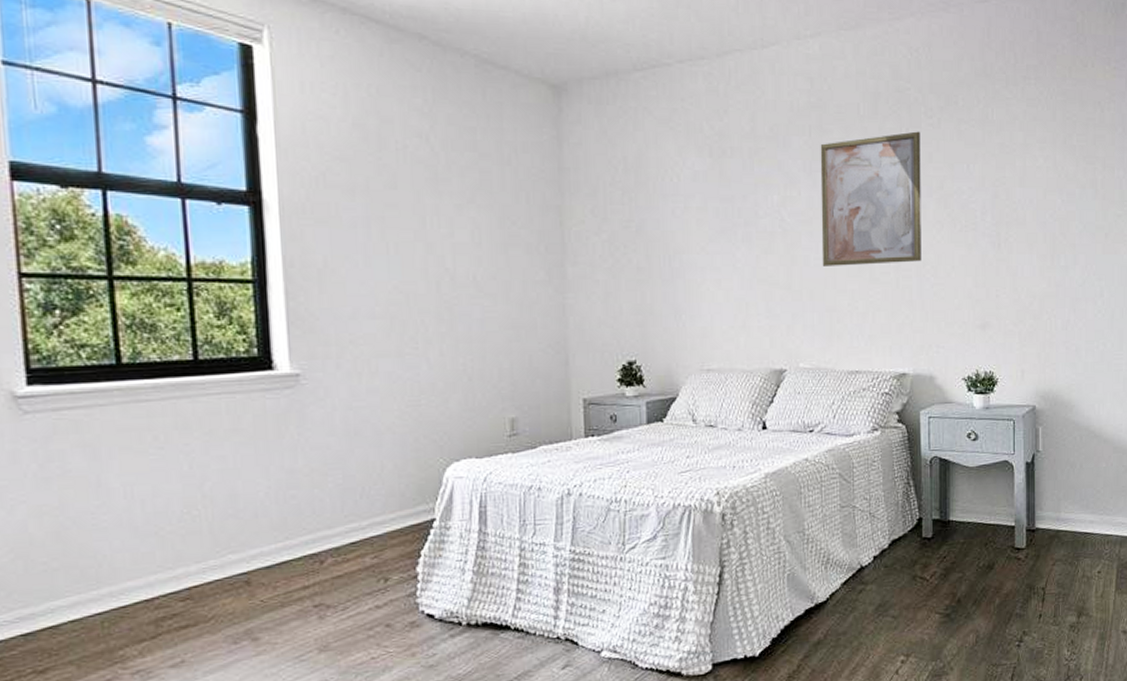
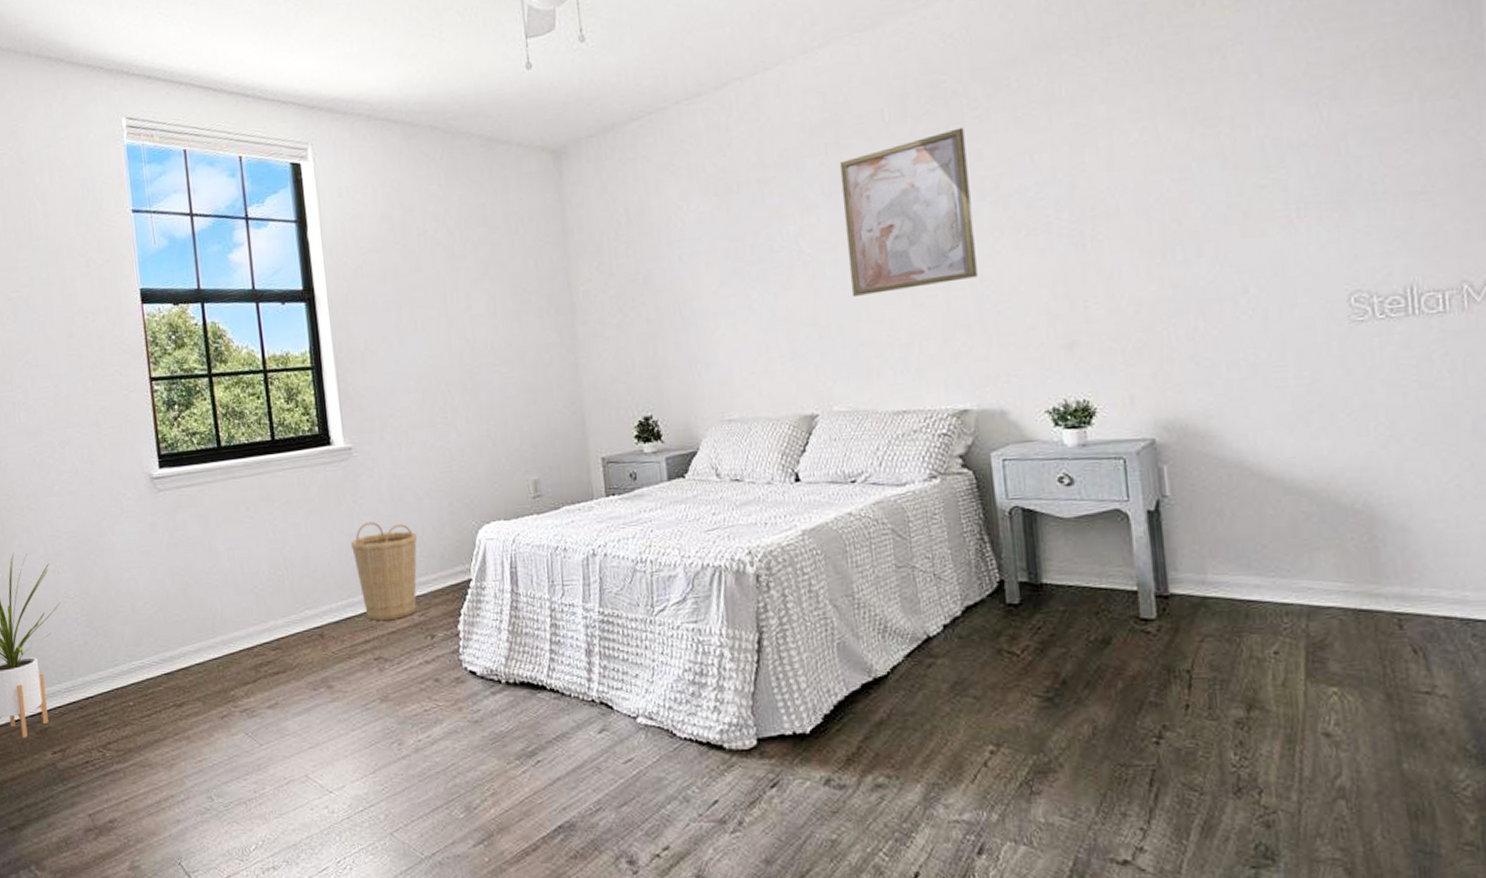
basket: none [292,457,375,564] -> present [351,522,418,621]

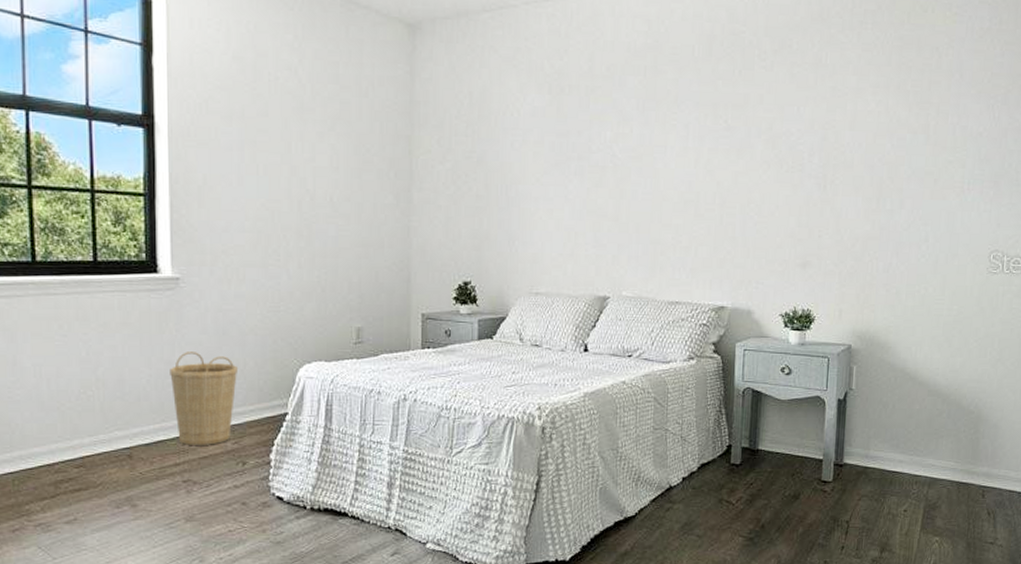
wall art: present [839,127,978,297] -> none [649,73,753,202]

